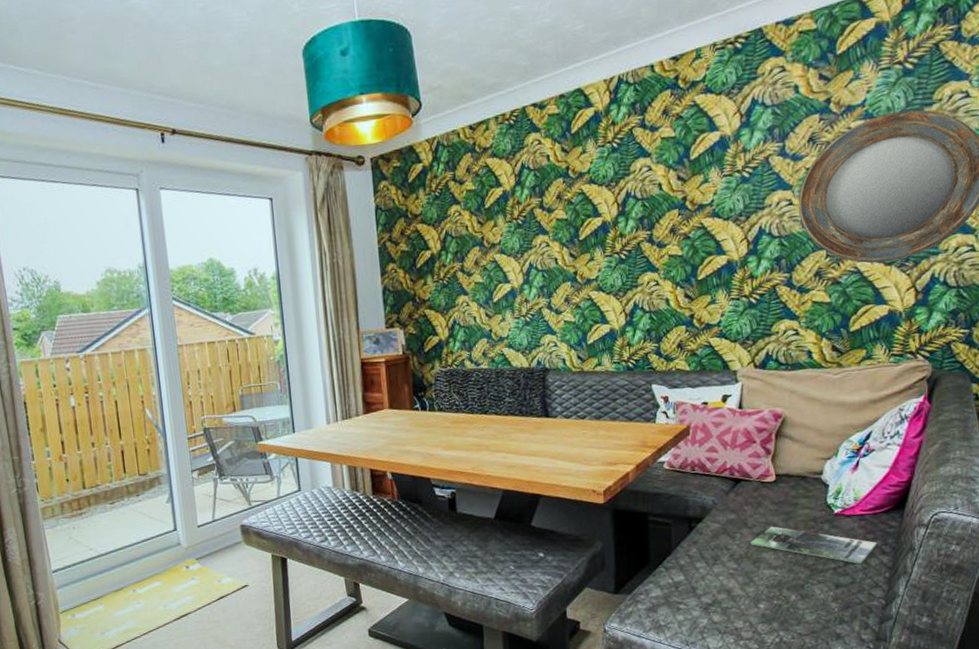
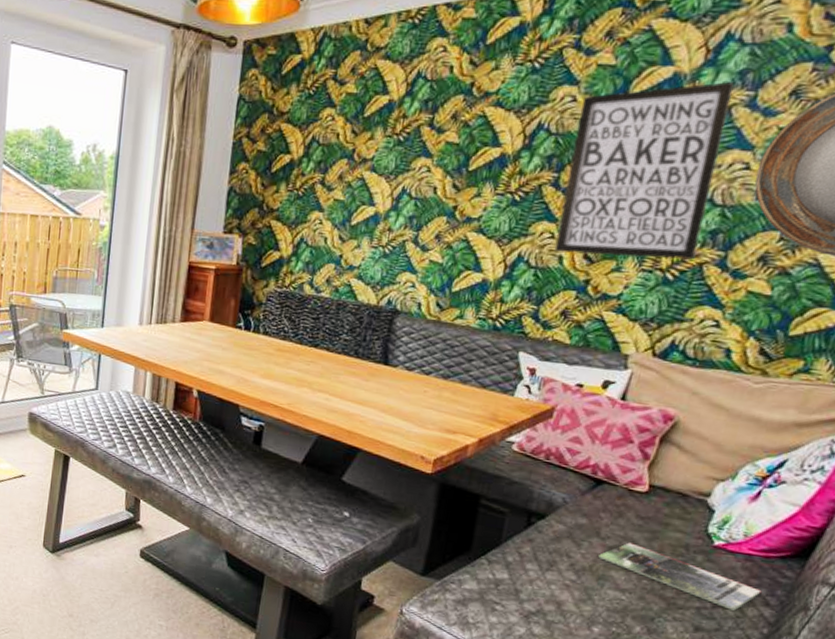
wall art: none [656,138,768,296] -> present [554,82,734,260]

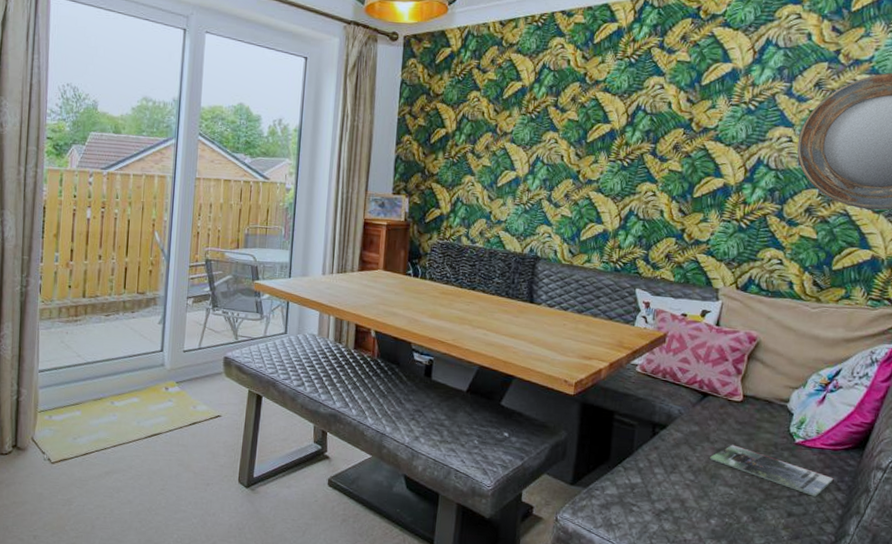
wall art: present [554,82,734,260] -> none [656,76,775,212]

